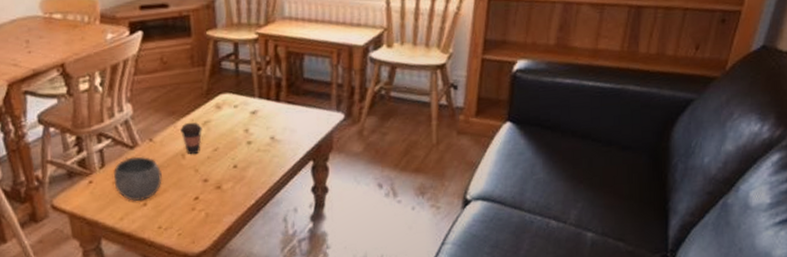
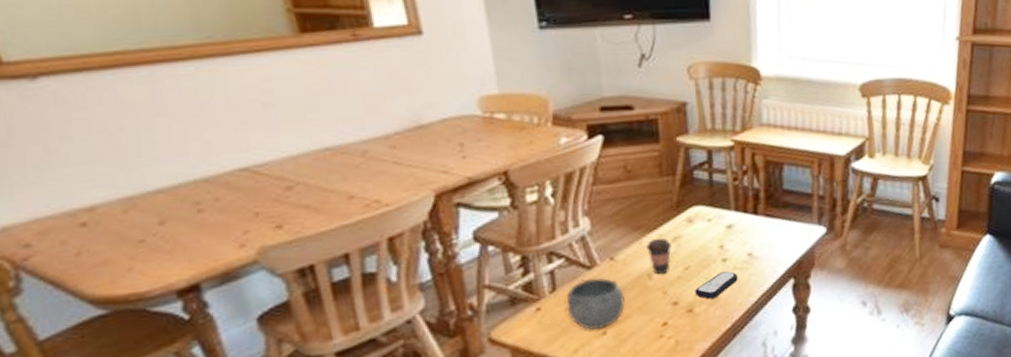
remote control: none [222,153,261,178] -> present [695,271,738,299]

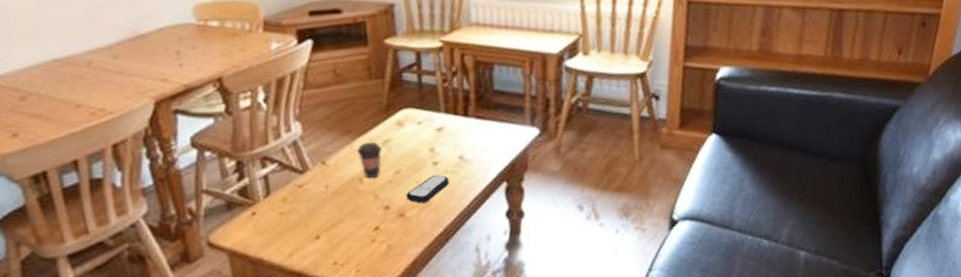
ceramic bowl: present [566,277,625,331] -> none [280,181,337,235]

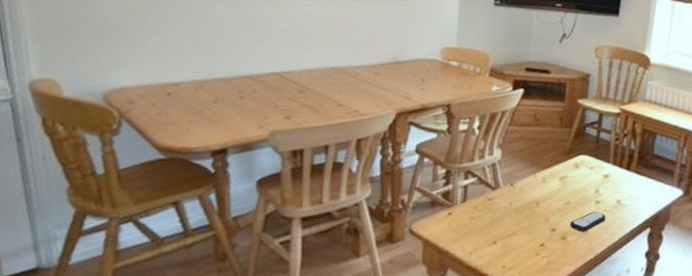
coffee cup: present [357,141,382,179] -> none [539,175,559,205]

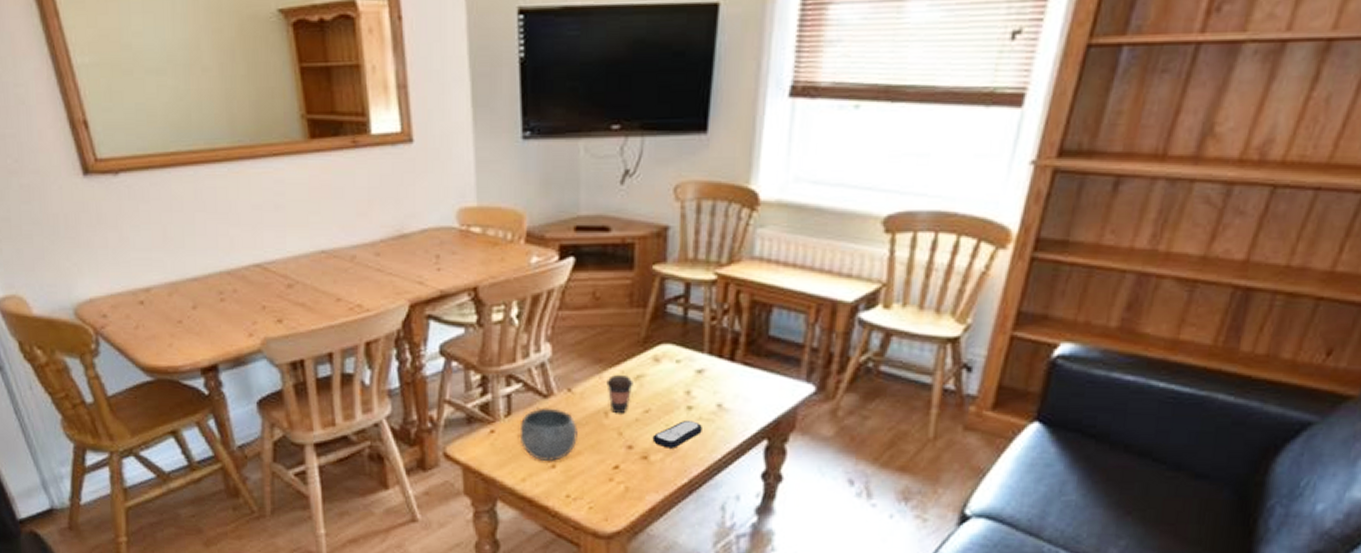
ceramic bowl: none [471,197,516,239] -> present [519,408,578,462]
coffee cup: none [539,175,559,205] -> present [606,374,633,414]

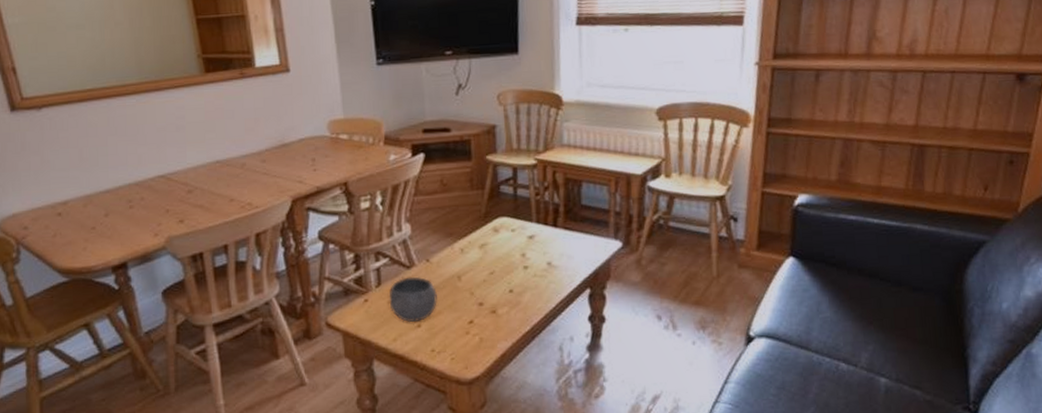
coffee cup: present [606,374,633,414] -> none [457,244,479,277]
remote control: present [652,421,702,448] -> none [498,278,538,302]

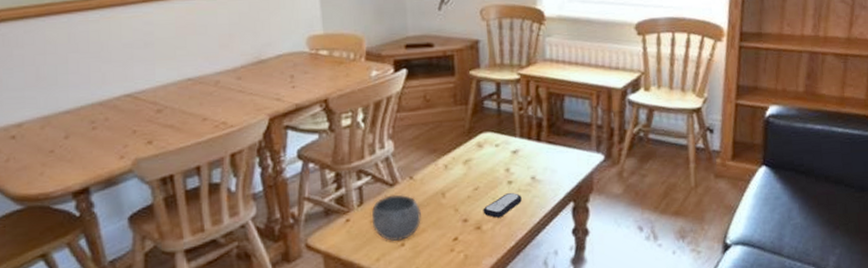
remote control: none [498,278,538,302] -> present [483,193,522,218]

